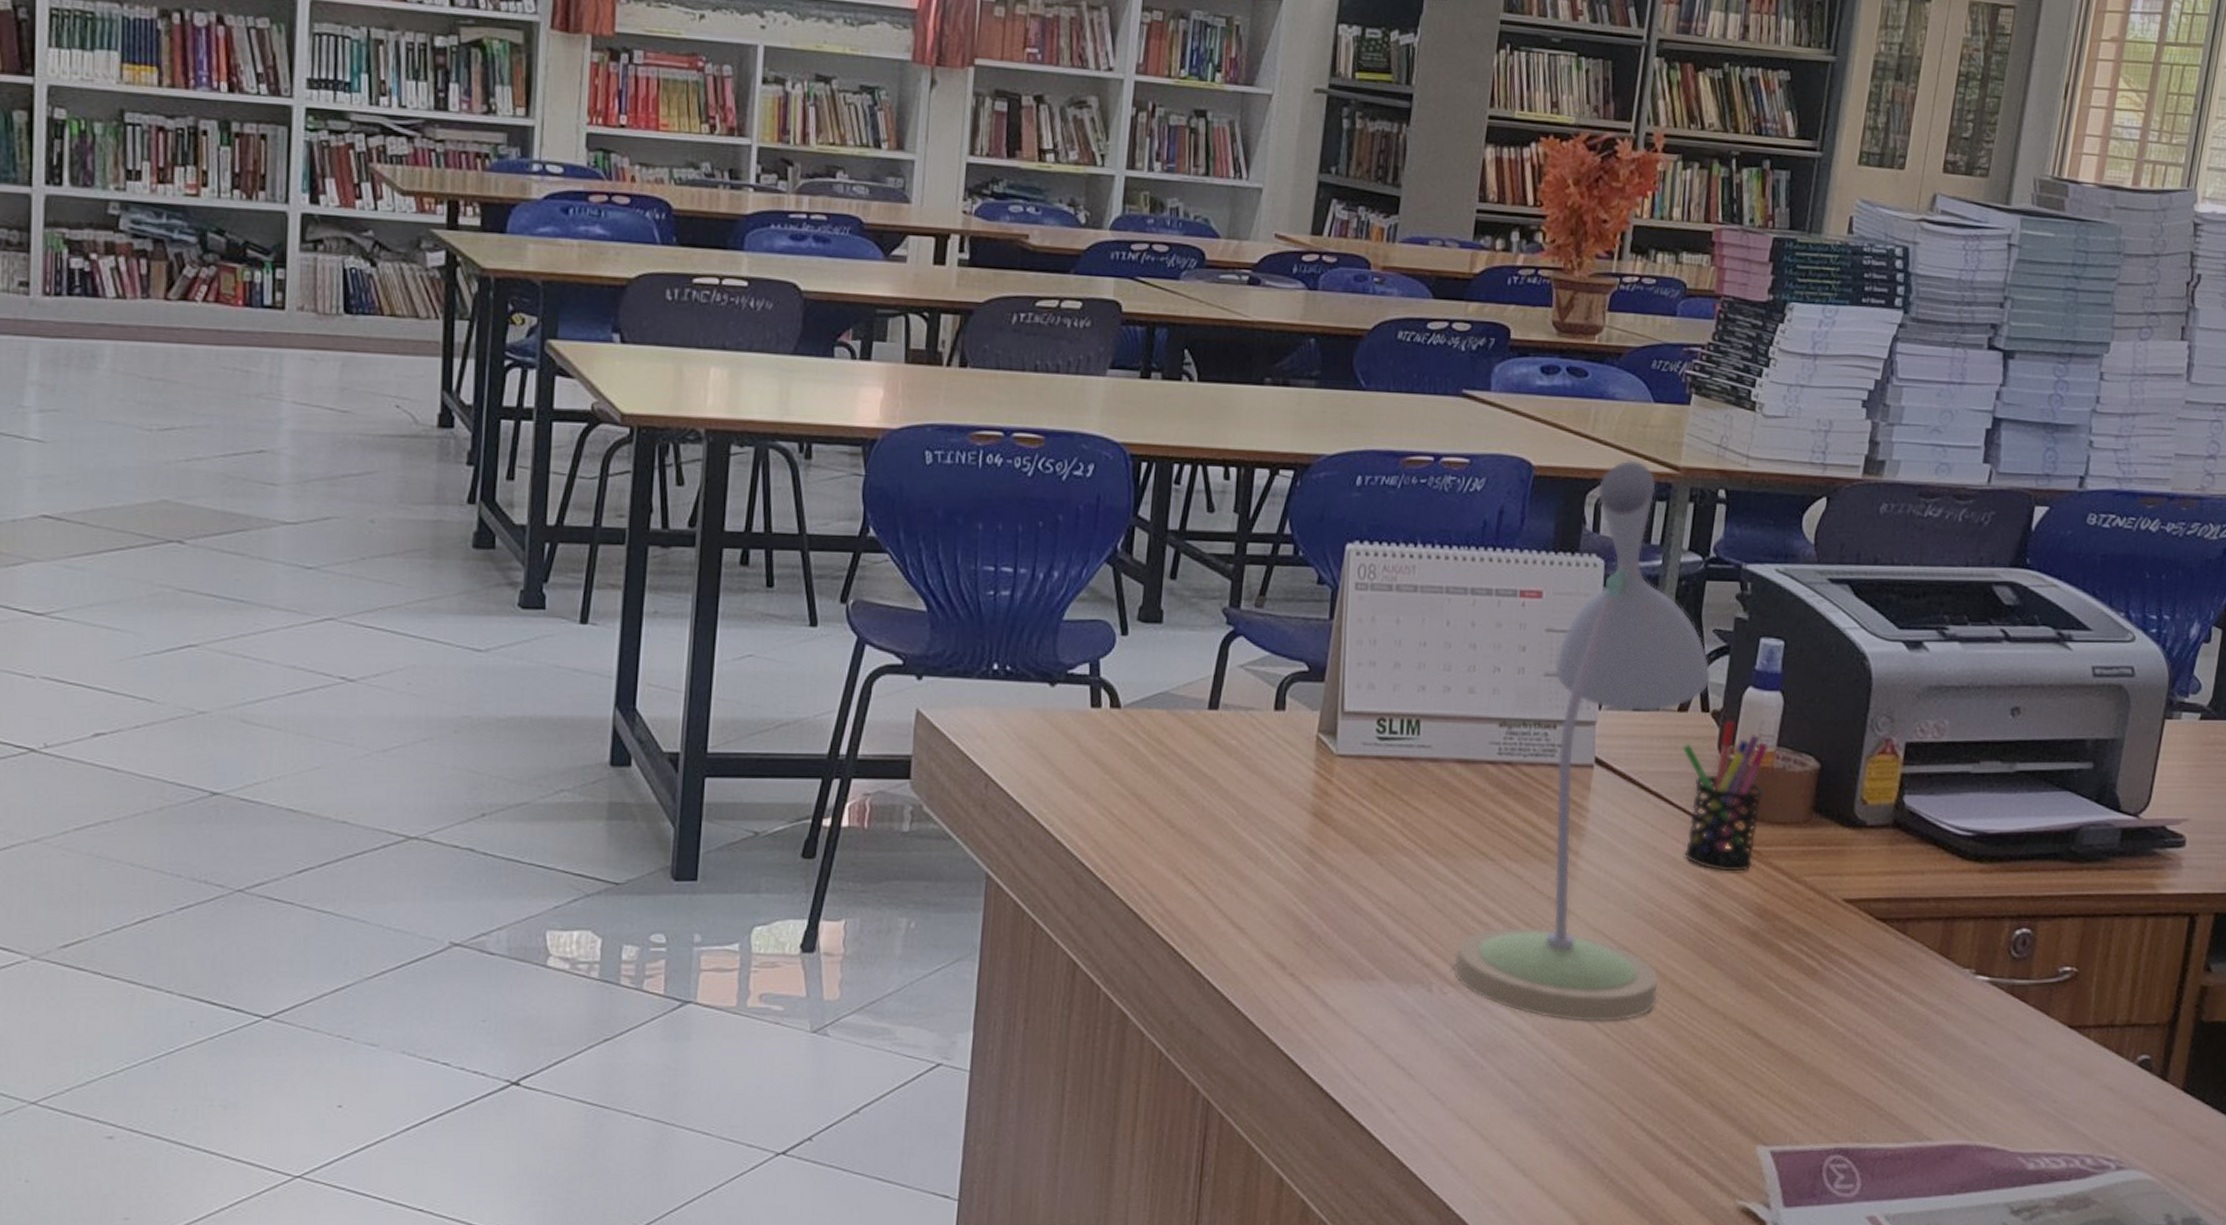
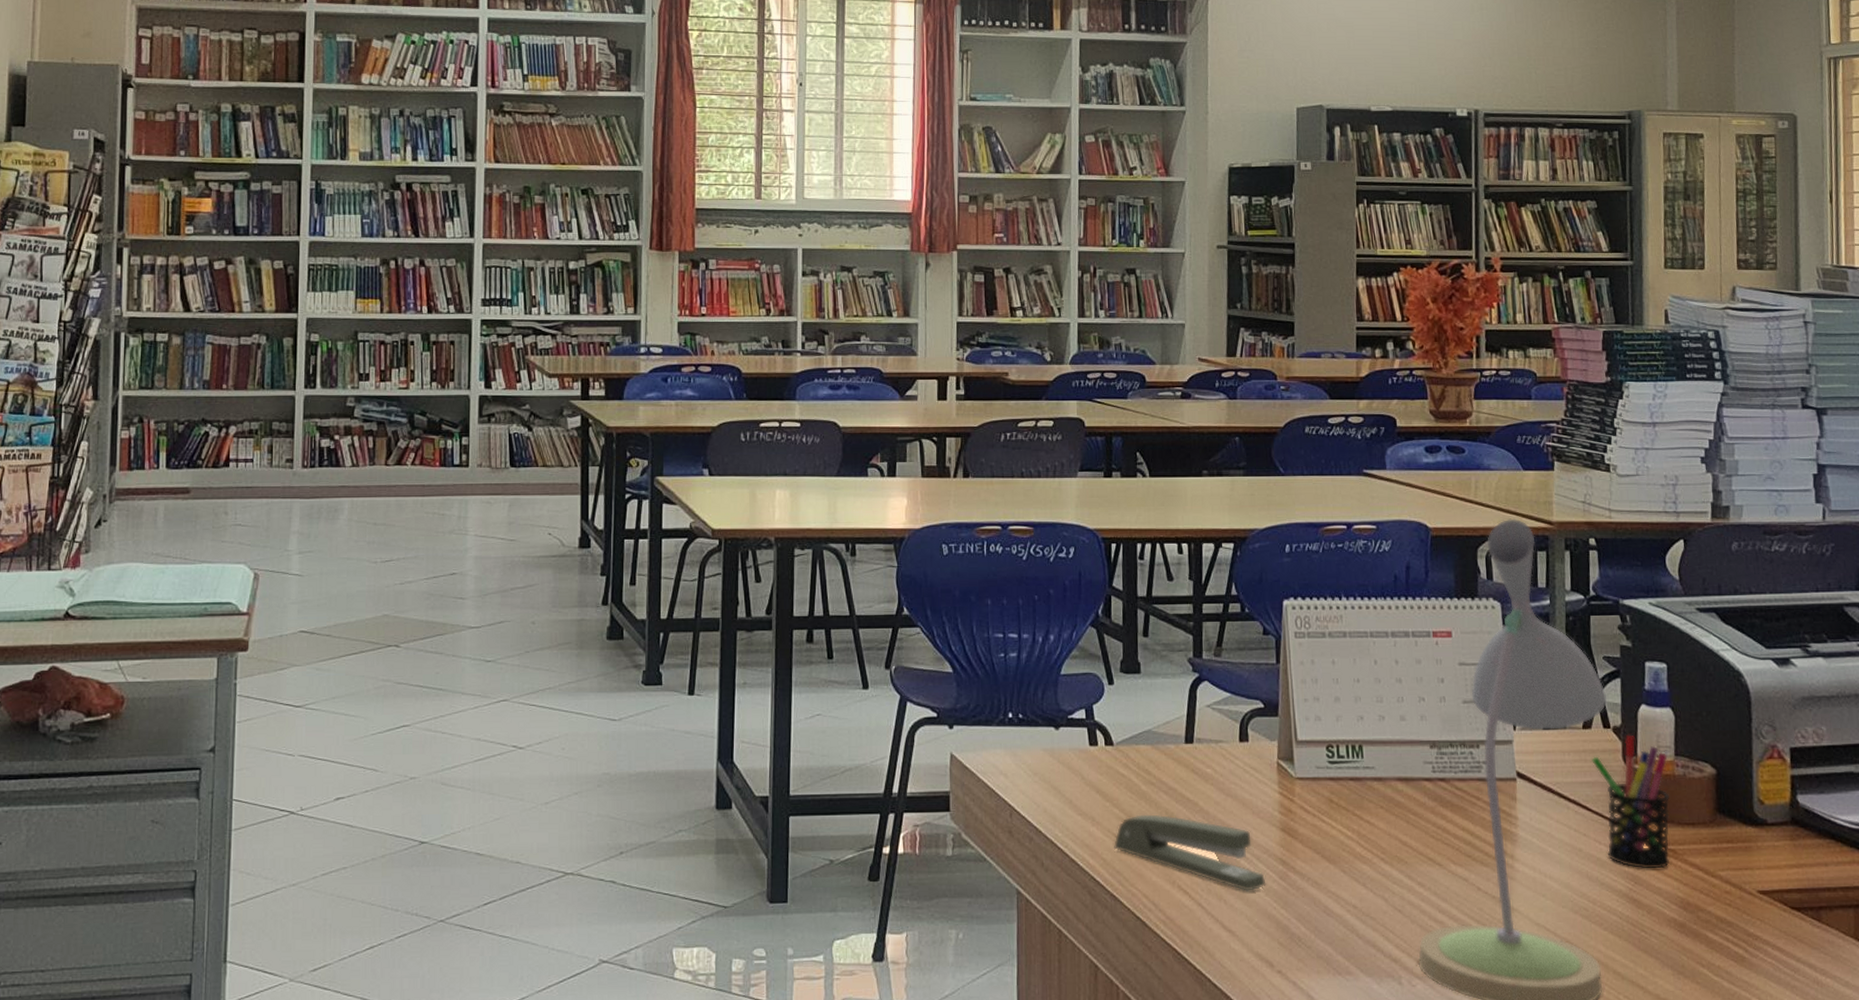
stapler: none [1109,791,1288,883] -> present [1114,814,1266,891]

